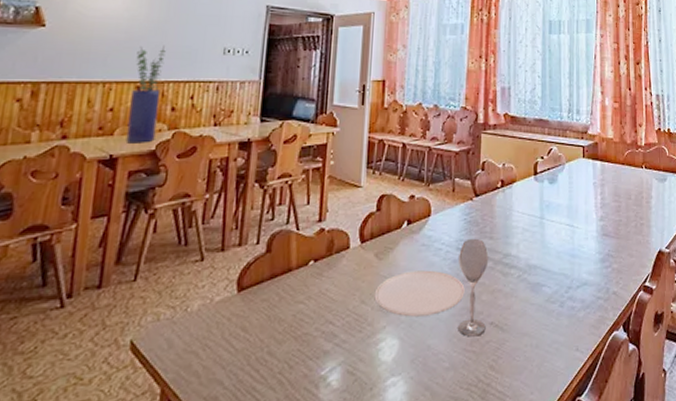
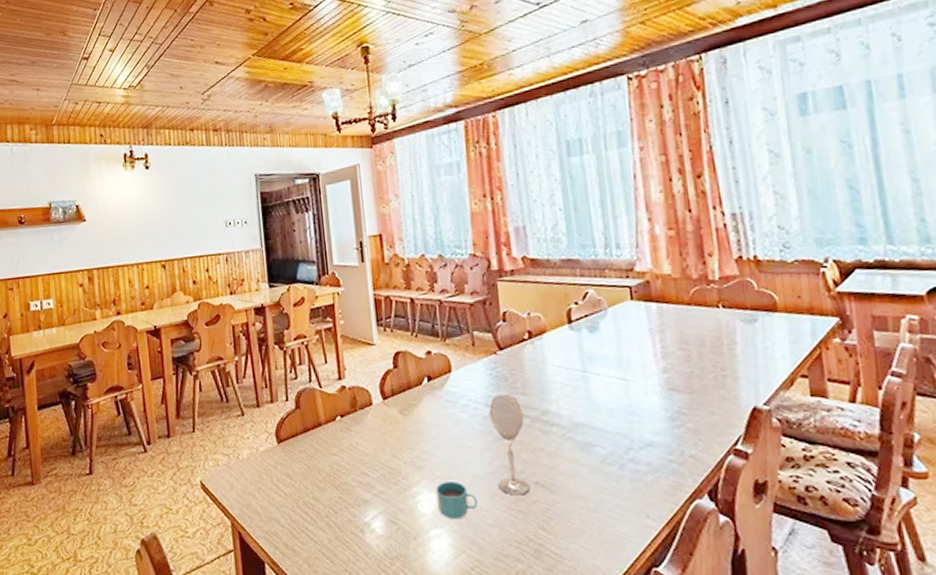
vase: present [126,46,166,143] -> none [156,226,185,315]
plate: present [374,270,465,317] -> none [404,426,501,473]
cup: none [398,325,438,366] -> present [435,481,478,520]

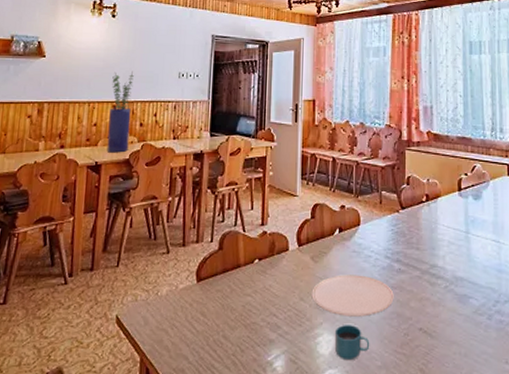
vase: none [156,226,185,315] -> present [107,72,134,153]
plate: none [404,426,501,473] -> present [311,274,394,317]
wineglass: present [489,394,531,496] -> none [387,248,416,340]

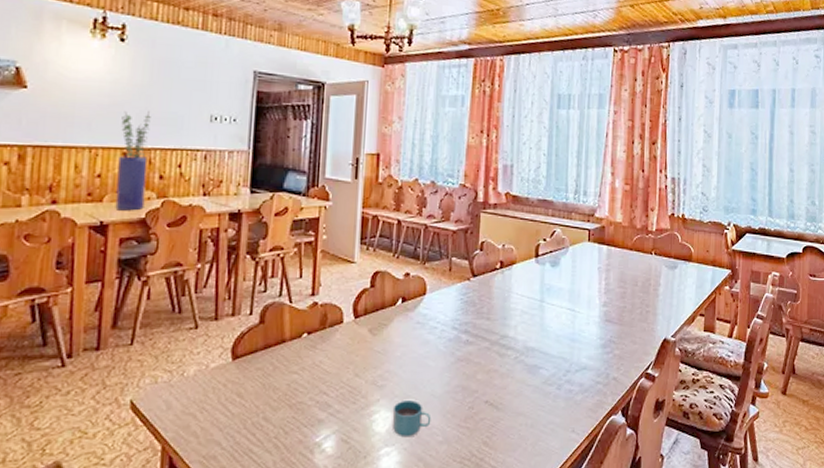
plate: present [311,274,394,317] -> none [368,347,460,392]

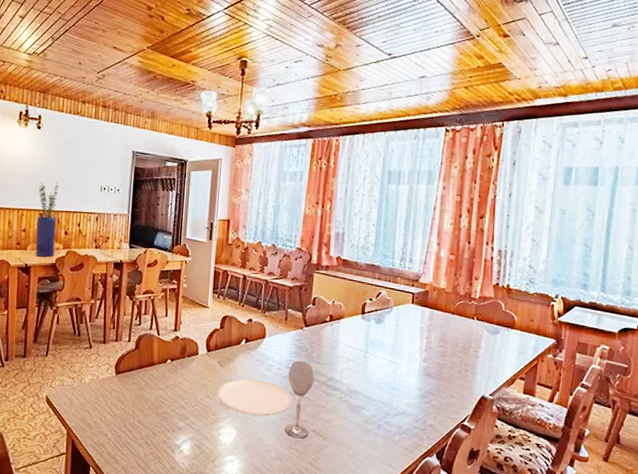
plate: none [368,347,460,392] -> present [217,379,292,416]
cup: present [392,400,431,438] -> none [235,421,267,451]
wineglass: none [452,318,486,414] -> present [285,360,315,439]

